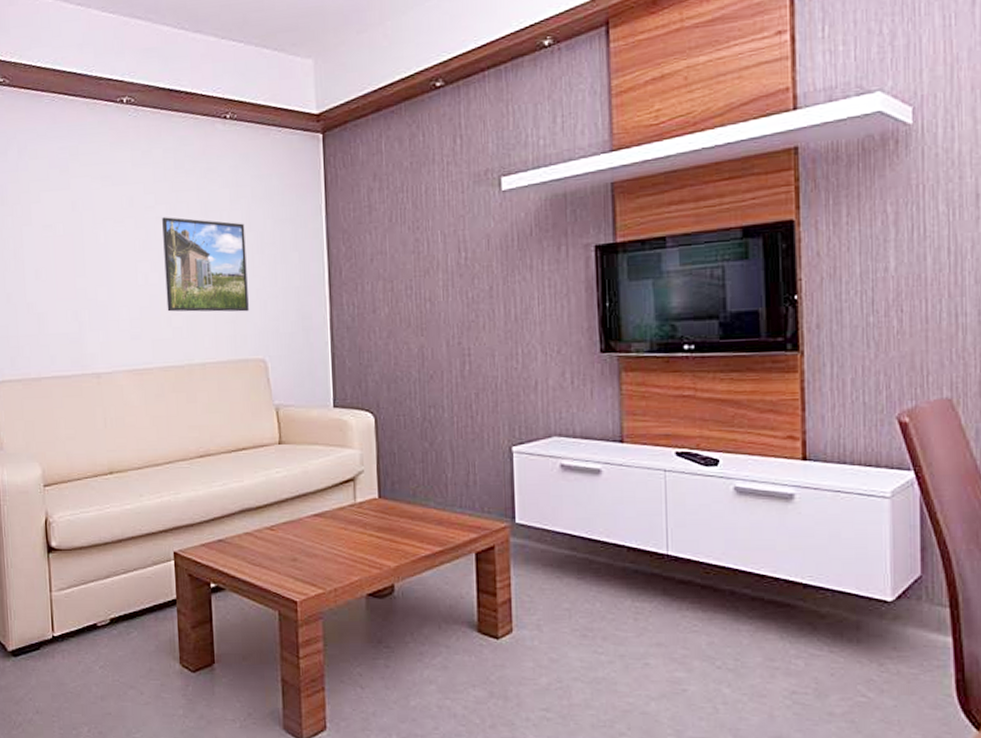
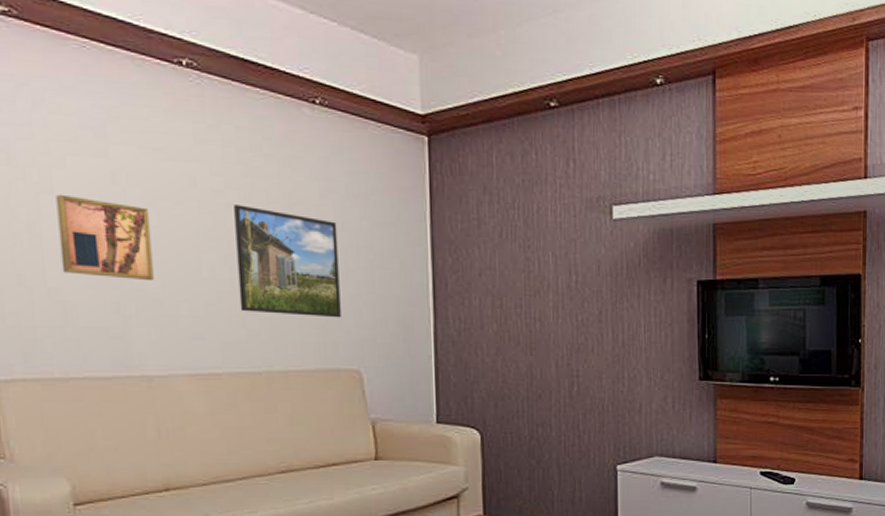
wall art: none [33,224,102,291] -> present [56,194,154,281]

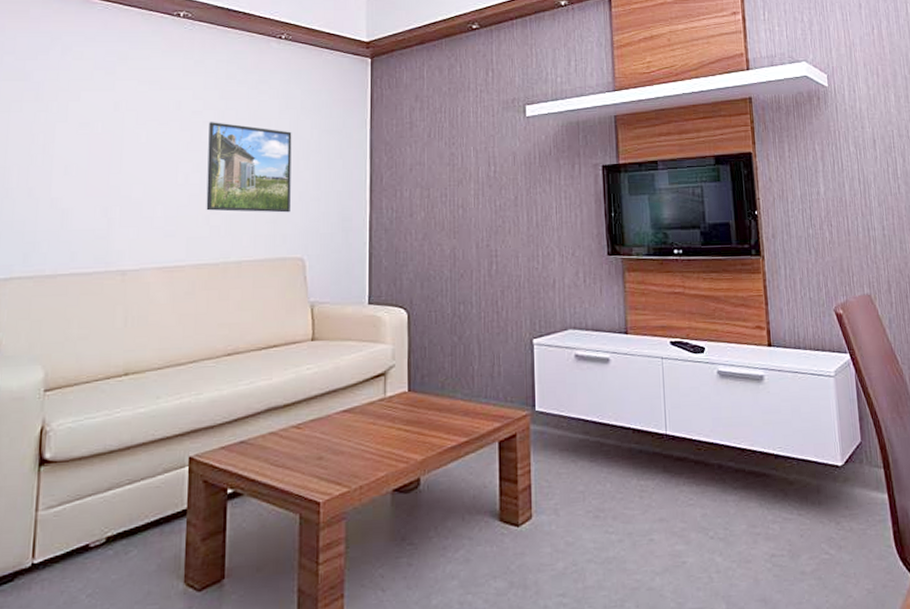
wall art: present [56,194,154,281] -> none [65,121,141,189]

